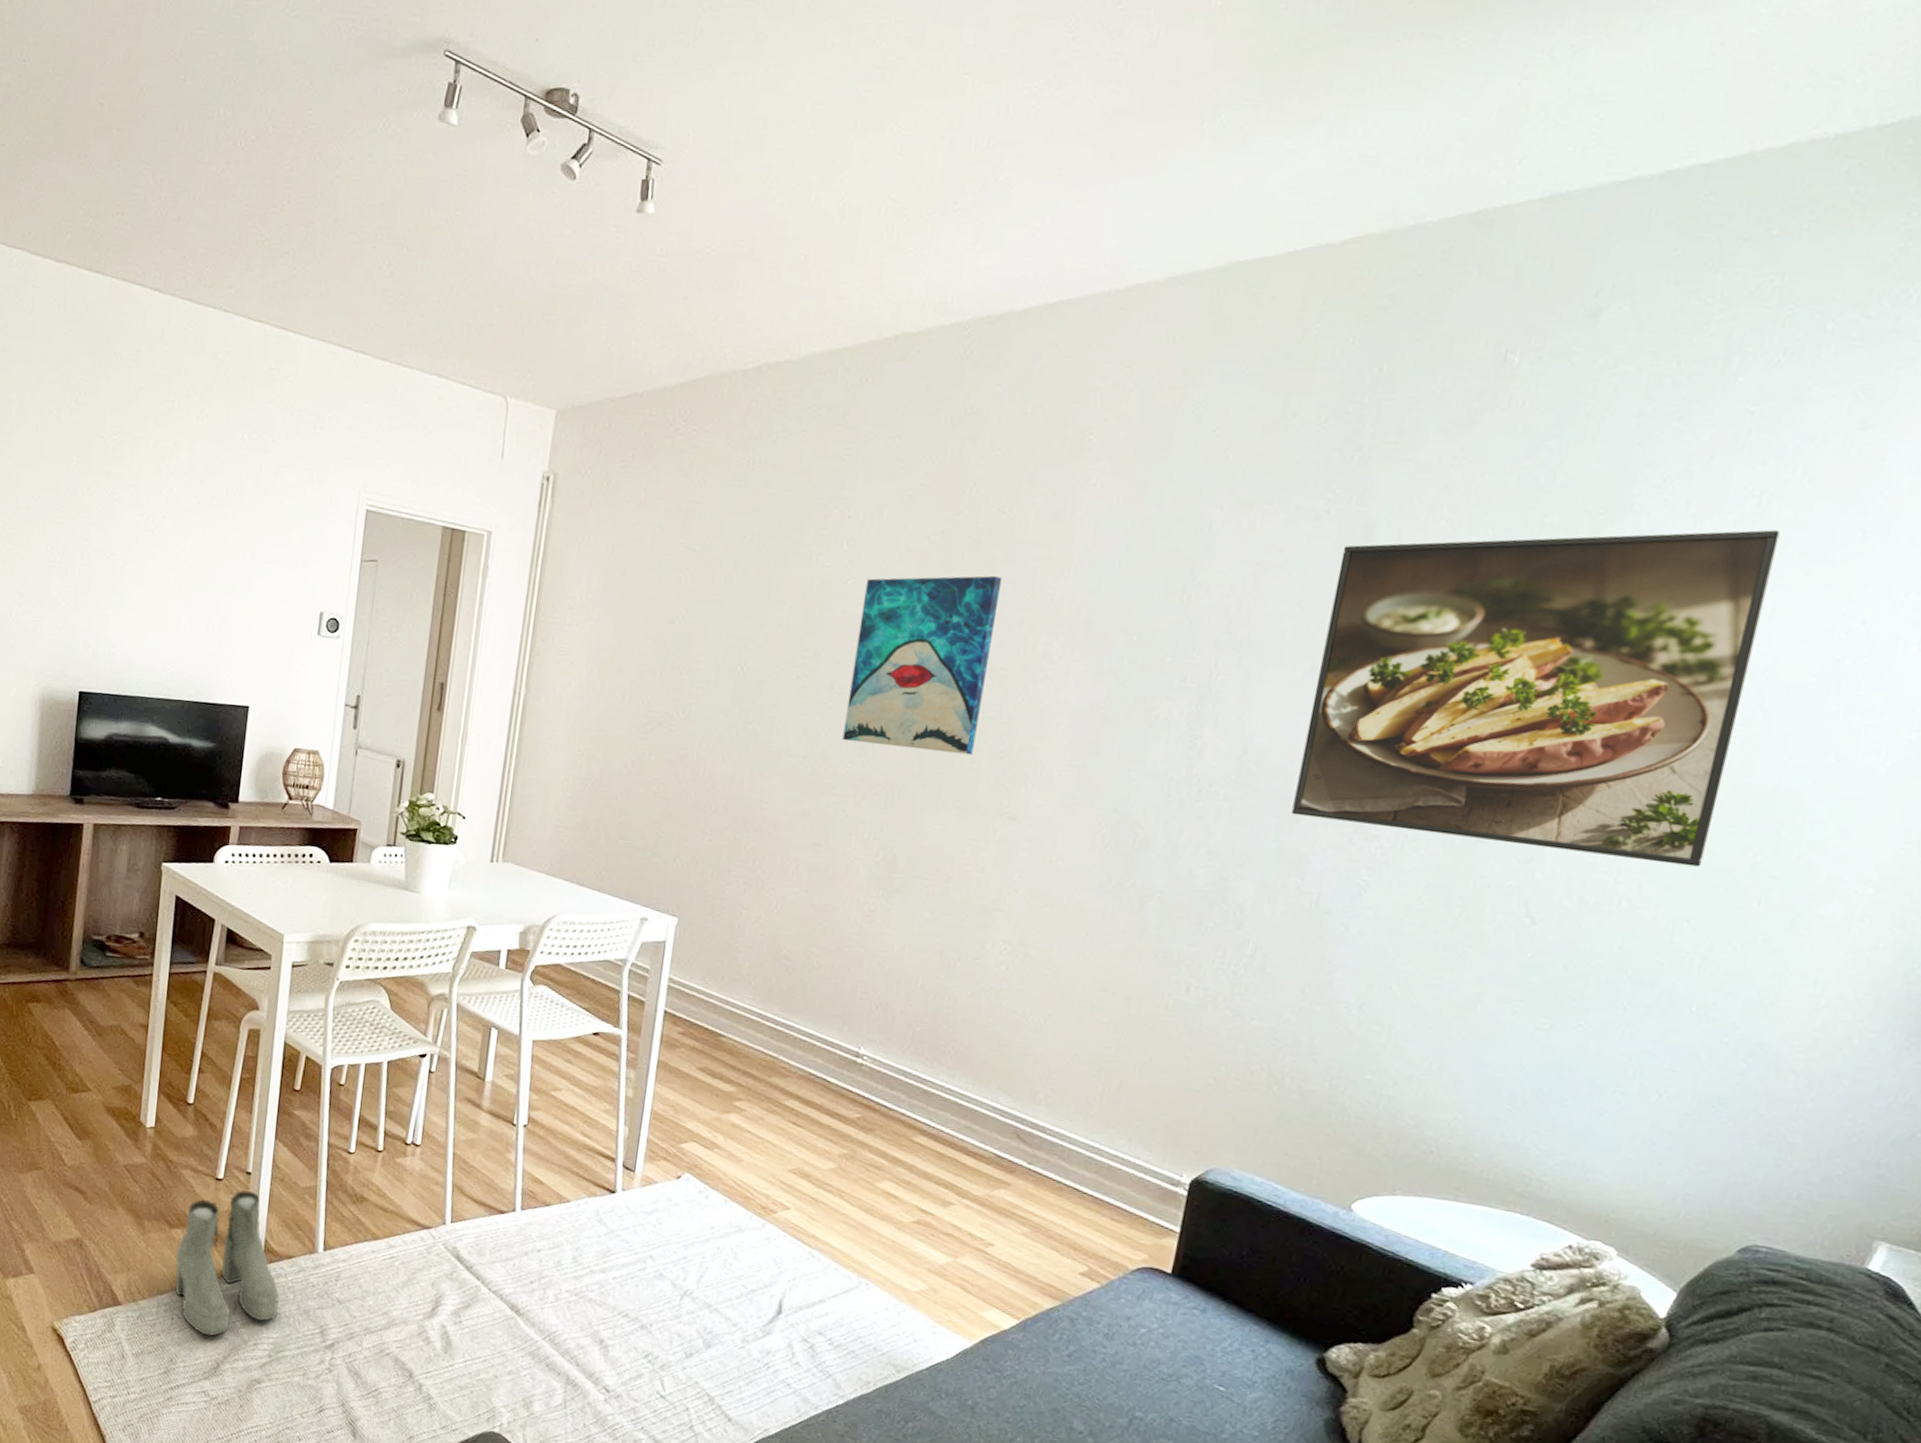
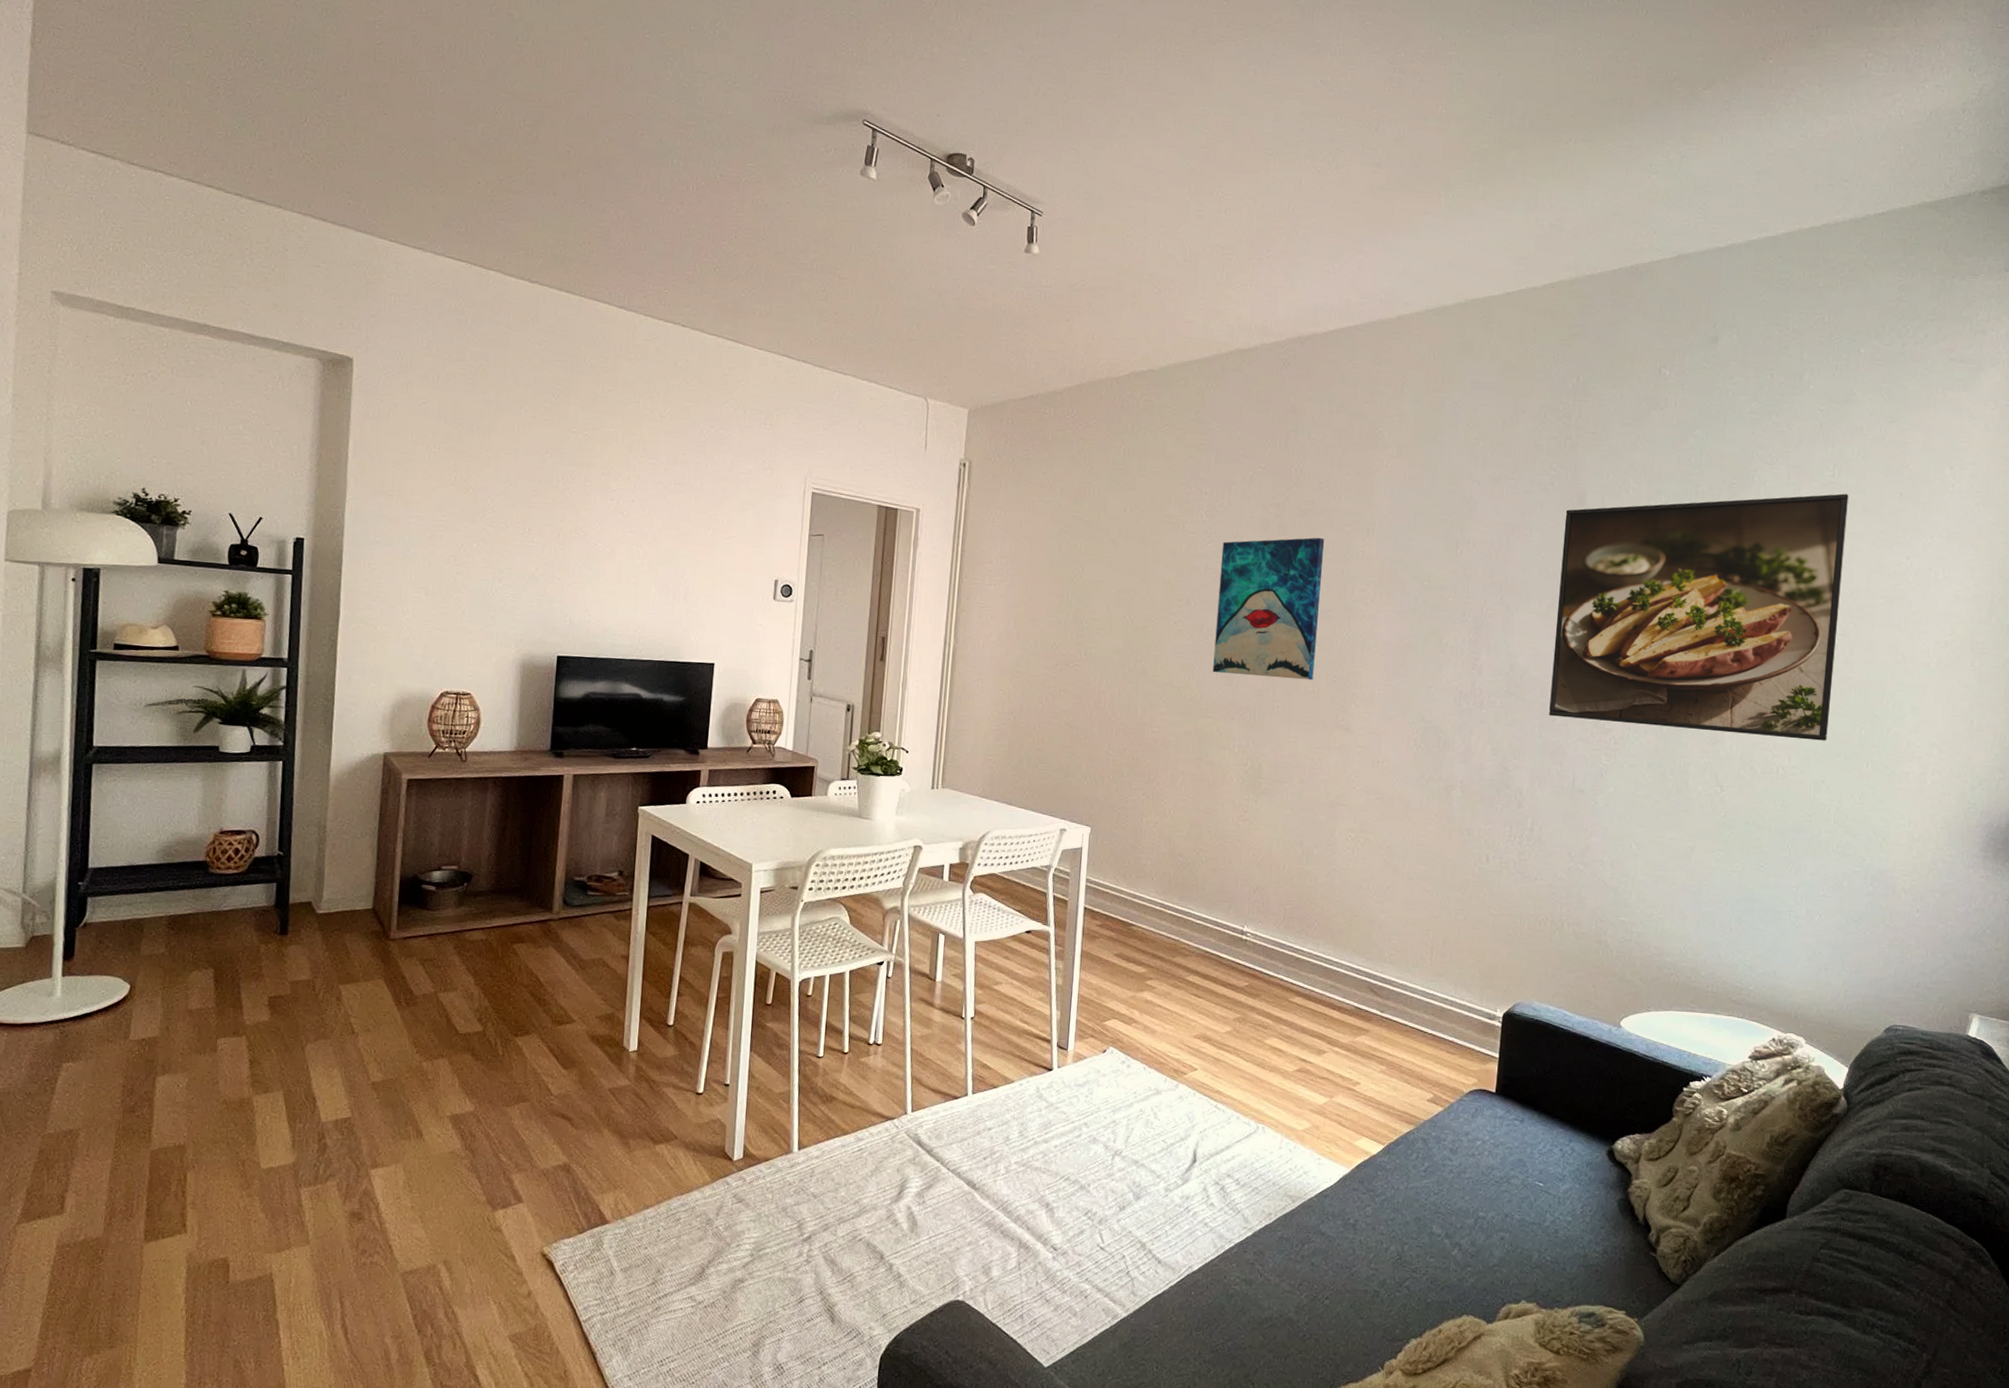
boots: present [175,1189,279,1337] -> none [659,1100,759,1243]

